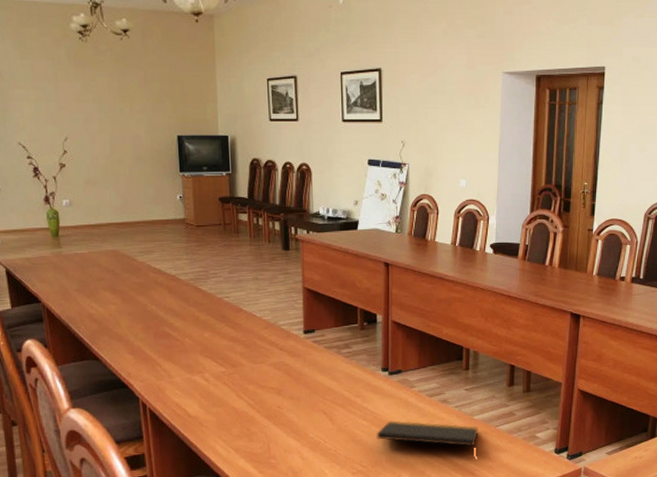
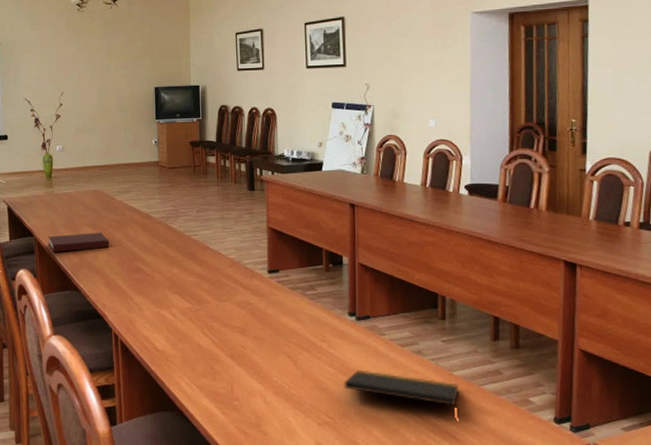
notebook: none [59,297,133,320] -> present [48,233,110,252]

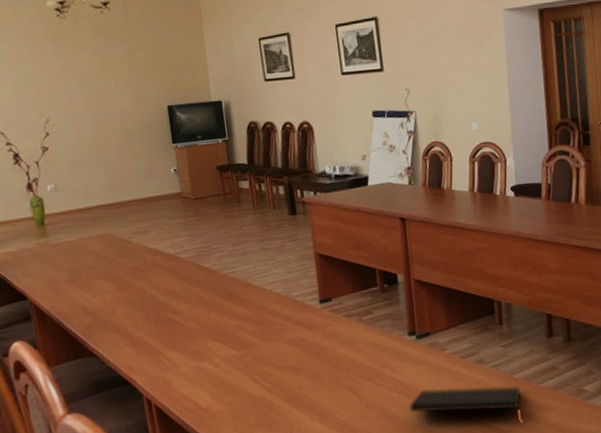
notebook: present [48,233,110,252] -> none [48,284,130,315]

